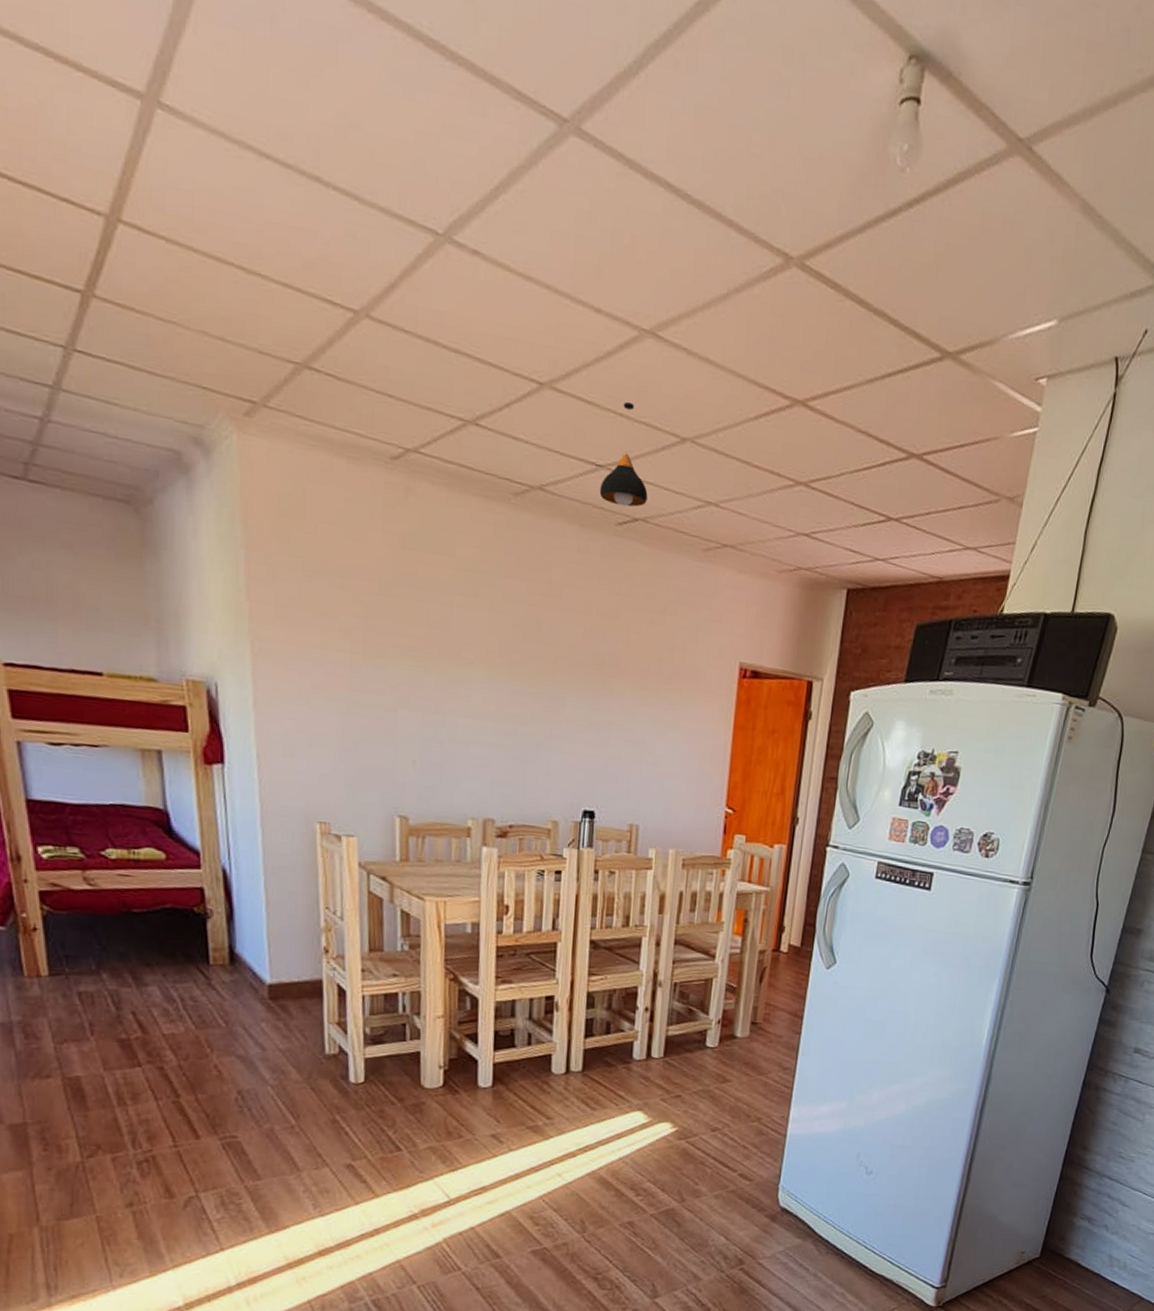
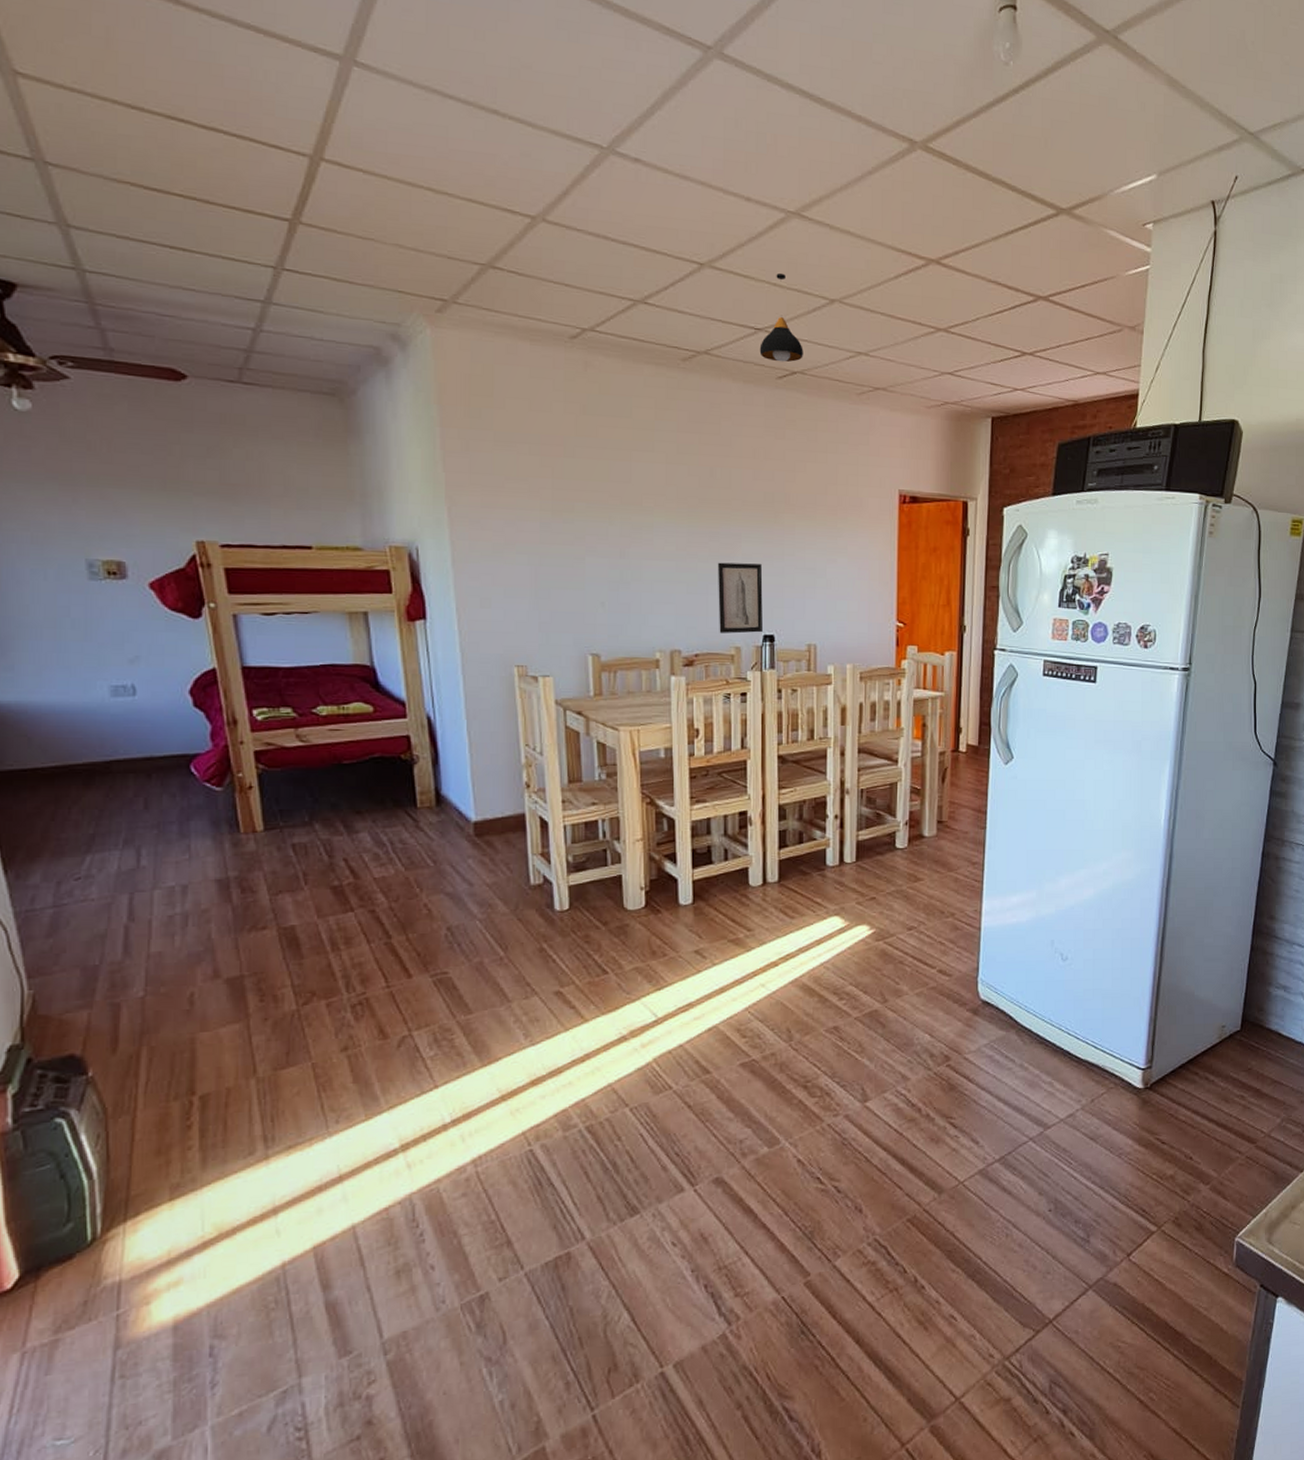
wall art: none [536,727,587,808] -> present [717,562,763,634]

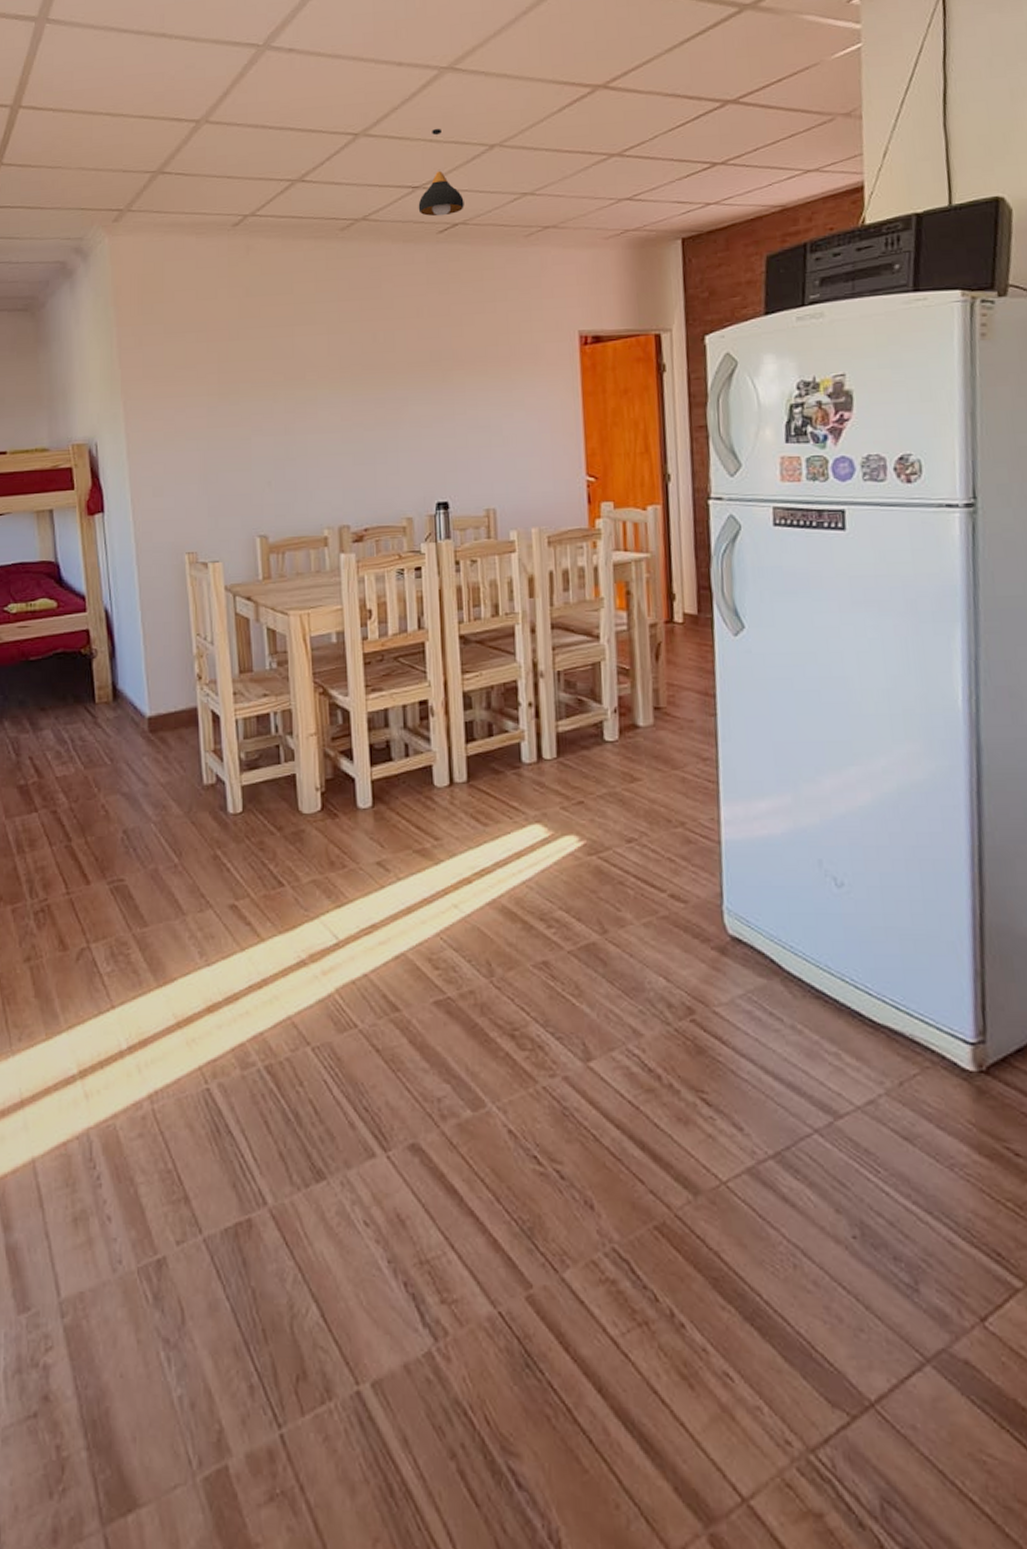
wall art: present [717,562,763,634] -> none [384,427,435,504]

